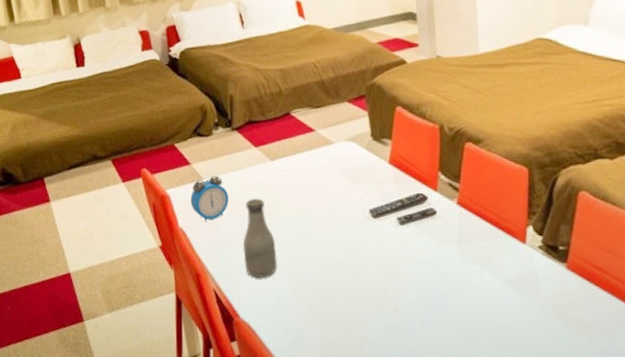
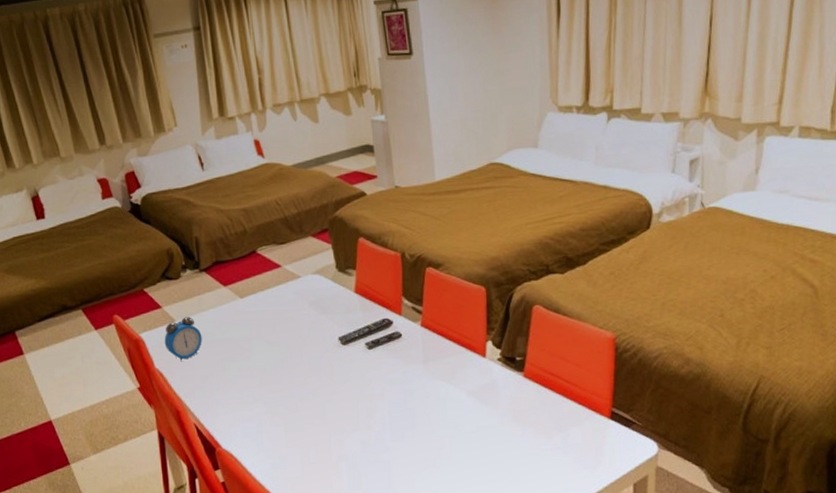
bottle: present [243,198,277,278] -> none [219,335,254,409]

